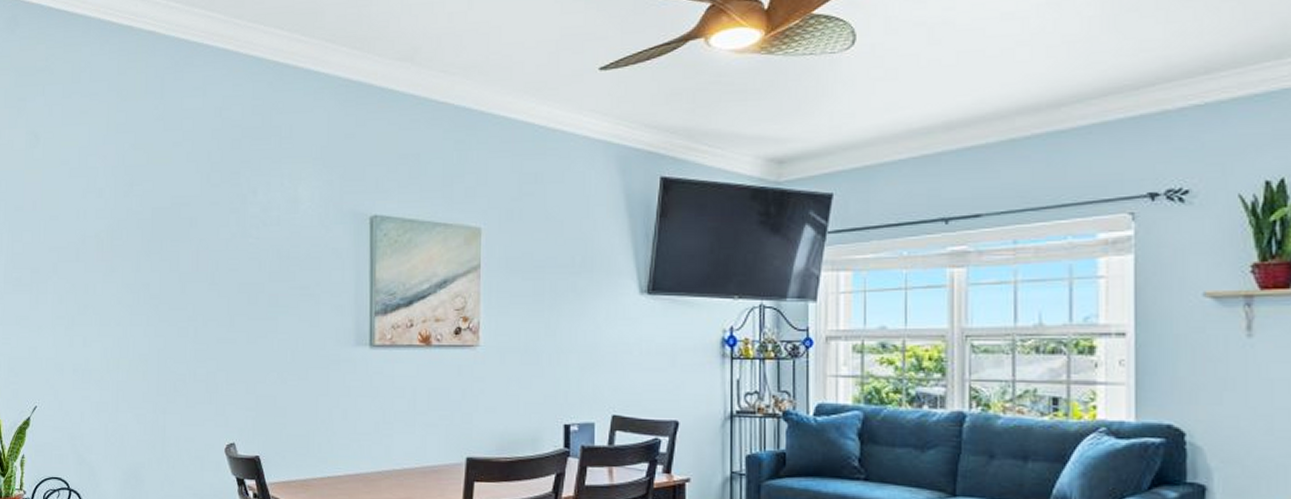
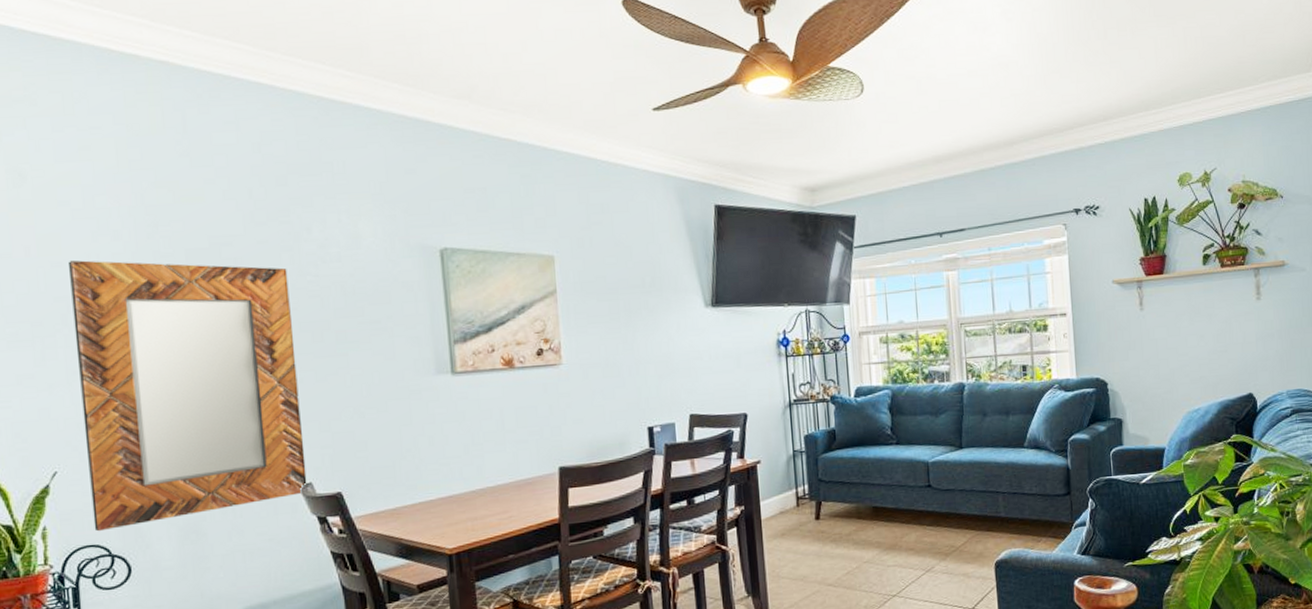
home mirror: none [59,215,233,466] -> present [67,260,307,532]

